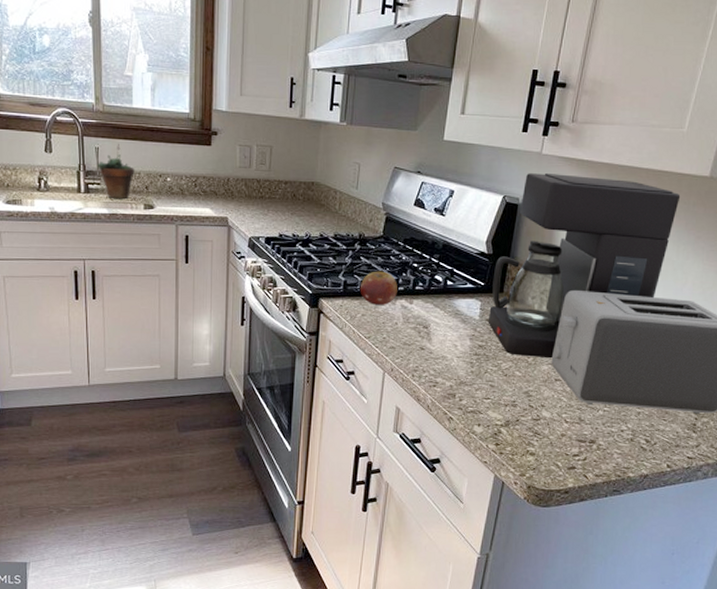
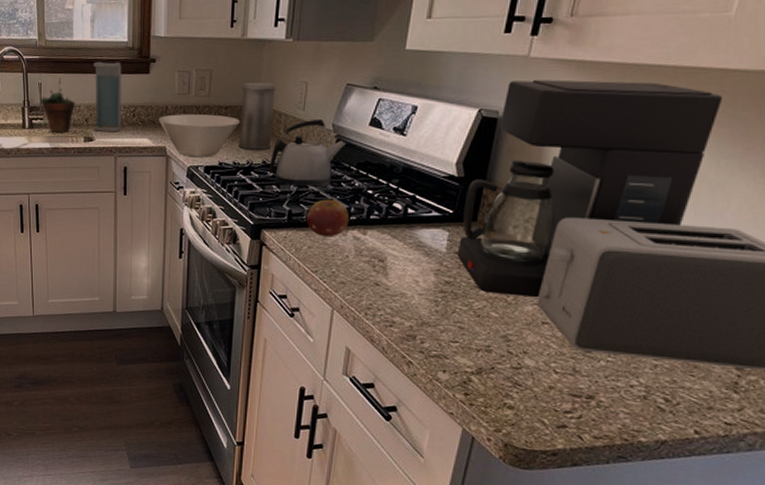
soap dispenser: none [153,130,184,201] -> present [93,61,122,132]
bowl: none [220,186,300,229] -> present [158,113,241,157]
canister: none [297,160,332,224] -> present [238,81,276,150]
kettle: none [325,197,395,261] -> present [268,118,347,188]

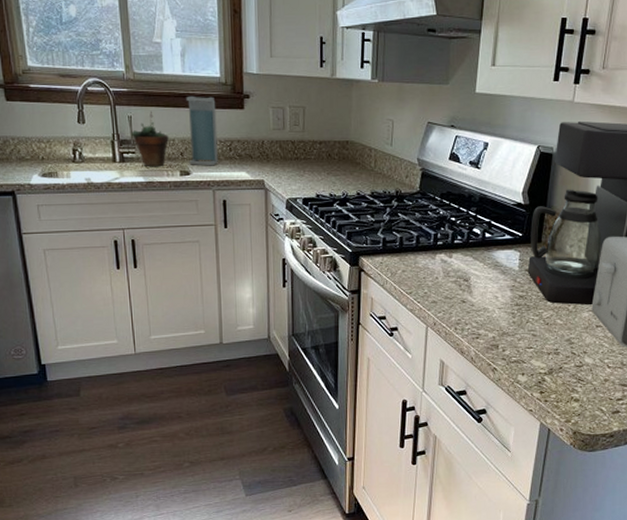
bowl: present [158,113,241,157] -> none [255,148,335,190]
canister: present [238,81,276,150] -> none [333,118,366,183]
kettle: present [268,118,347,188] -> none [363,153,431,216]
fruit: present [306,199,349,236] -> none [399,226,436,260]

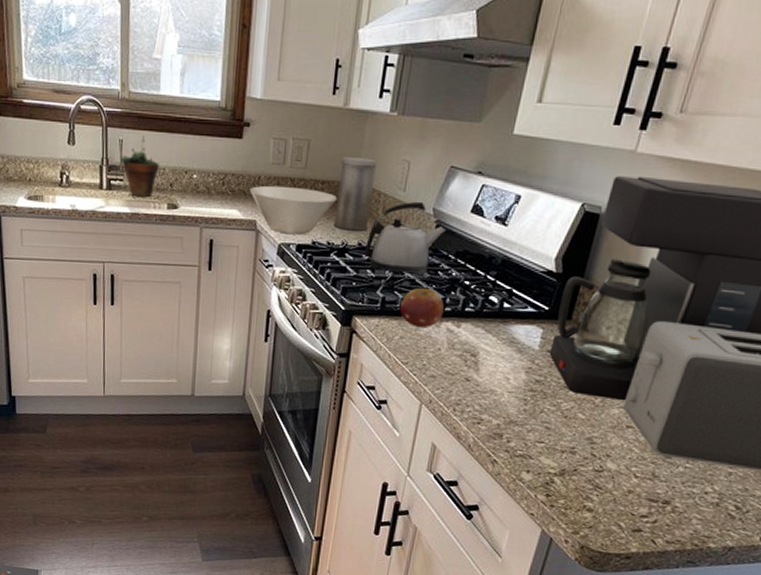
soap dispenser: present [186,96,218,166] -> none [178,120,213,201]
bowl: none [255,148,335,190] -> present [249,185,338,235]
canister: none [333,118,366,183] -> present [333,156,377,231]
kettle: none [363,153,431,216] -> present [364,201,447,276]
fruit: none [399,226,436,260] -> present [399,287,444,327]

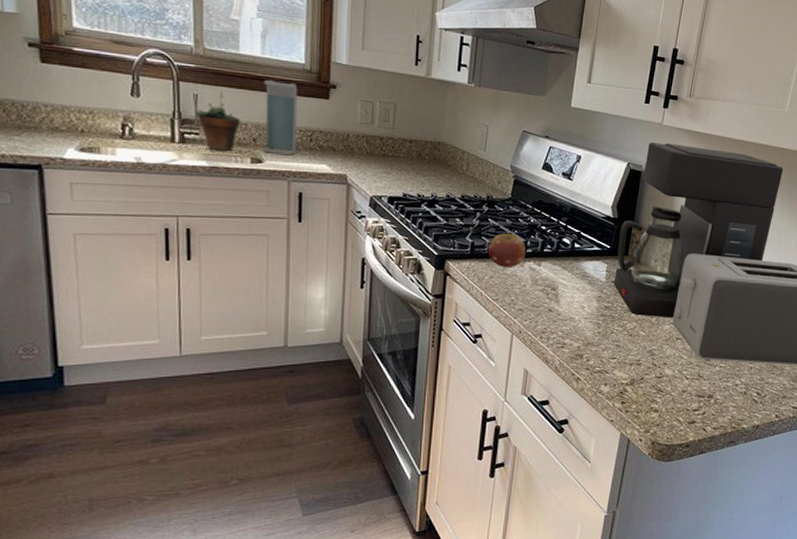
soap dispenser: none [178,120,213,201] -> present [262,79,298,156]
bowl: present [249,185,338,235] -> none [338,143,425,188]
canister: present [333,156,377,231] -> none [422,119,460,185]
kettle: present [364,201,447,276] -> none [452,159,524,223]

